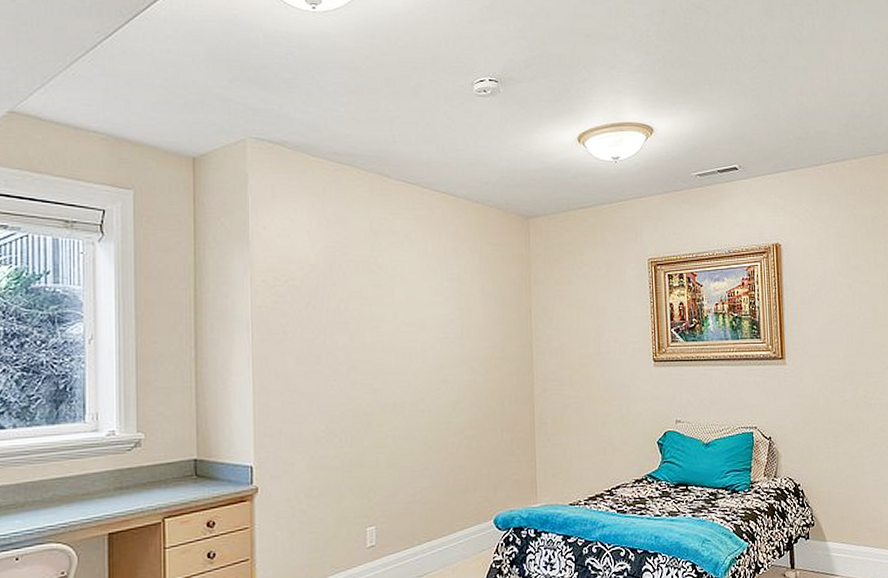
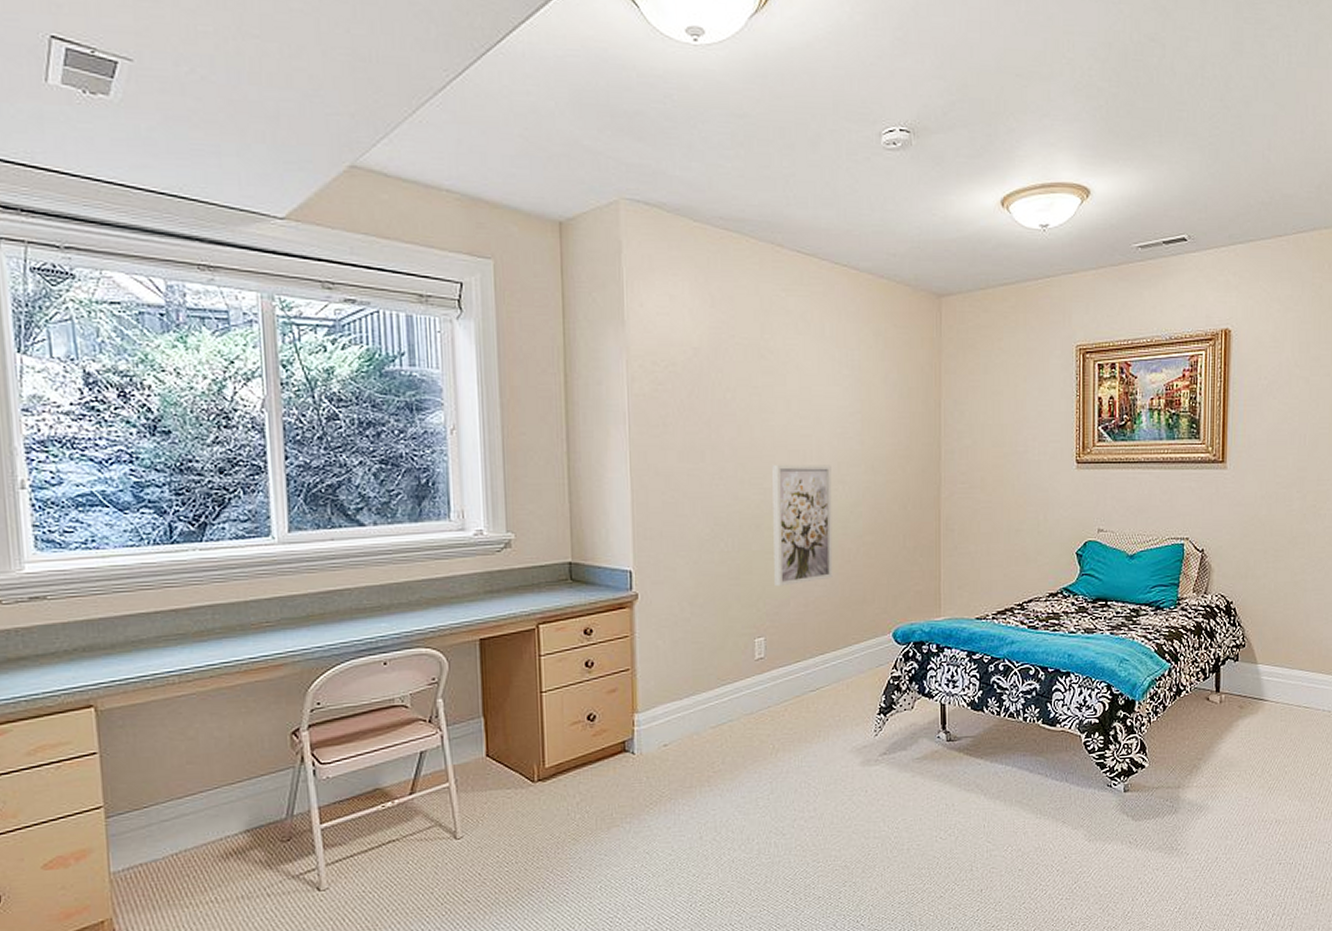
wall art: none [382,366,438,478] -> present [772,464,833,587]

